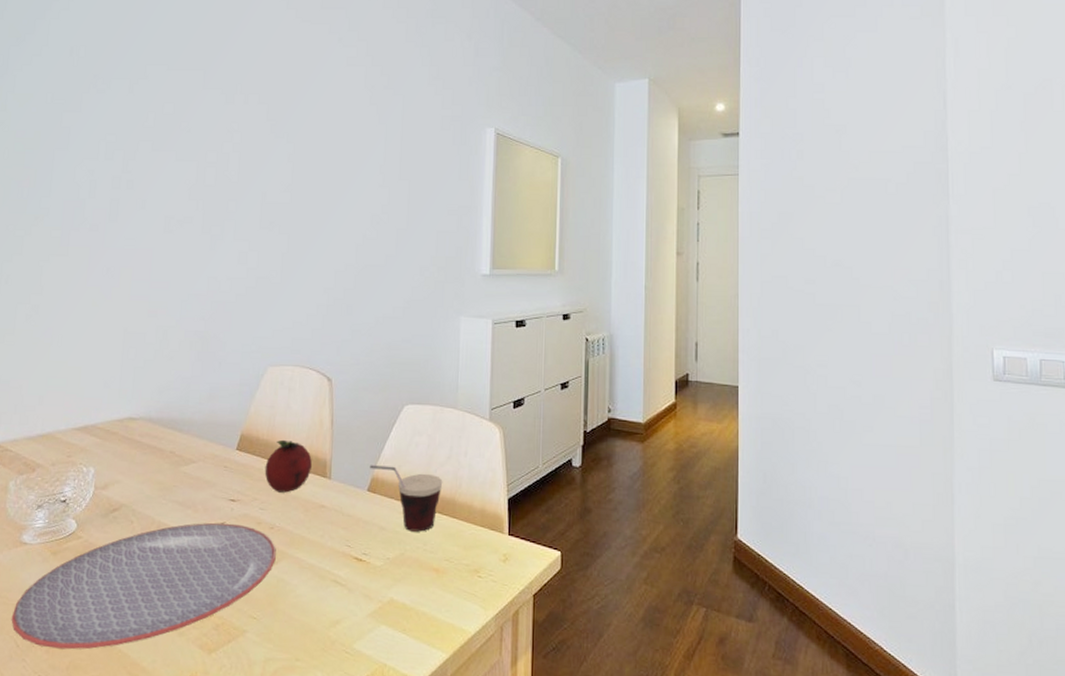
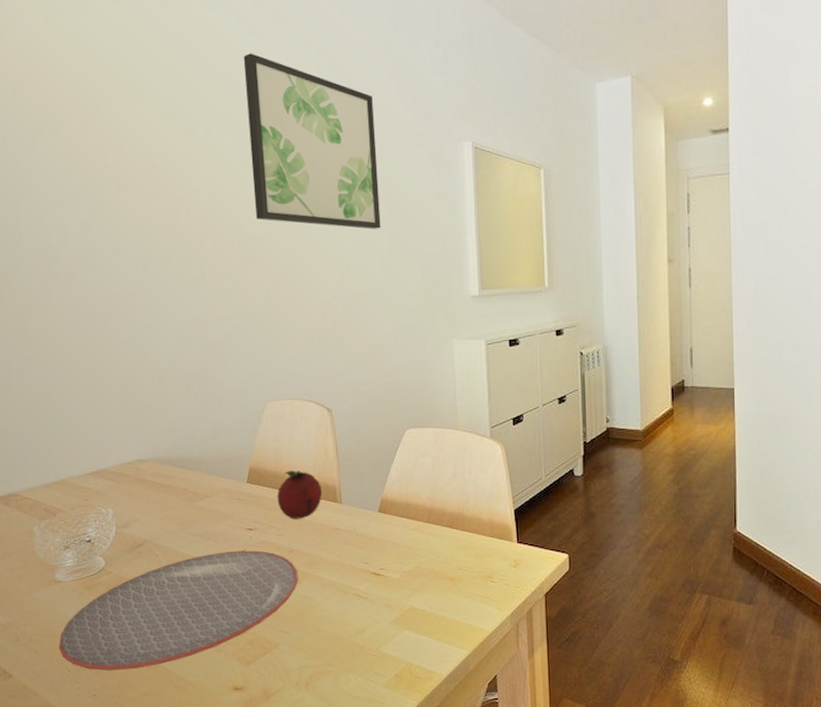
wall art: none [281,34,405,203] -> present [243,53,381,229]
cup: present [370,465,443,532] -> none [378,487,450,546]

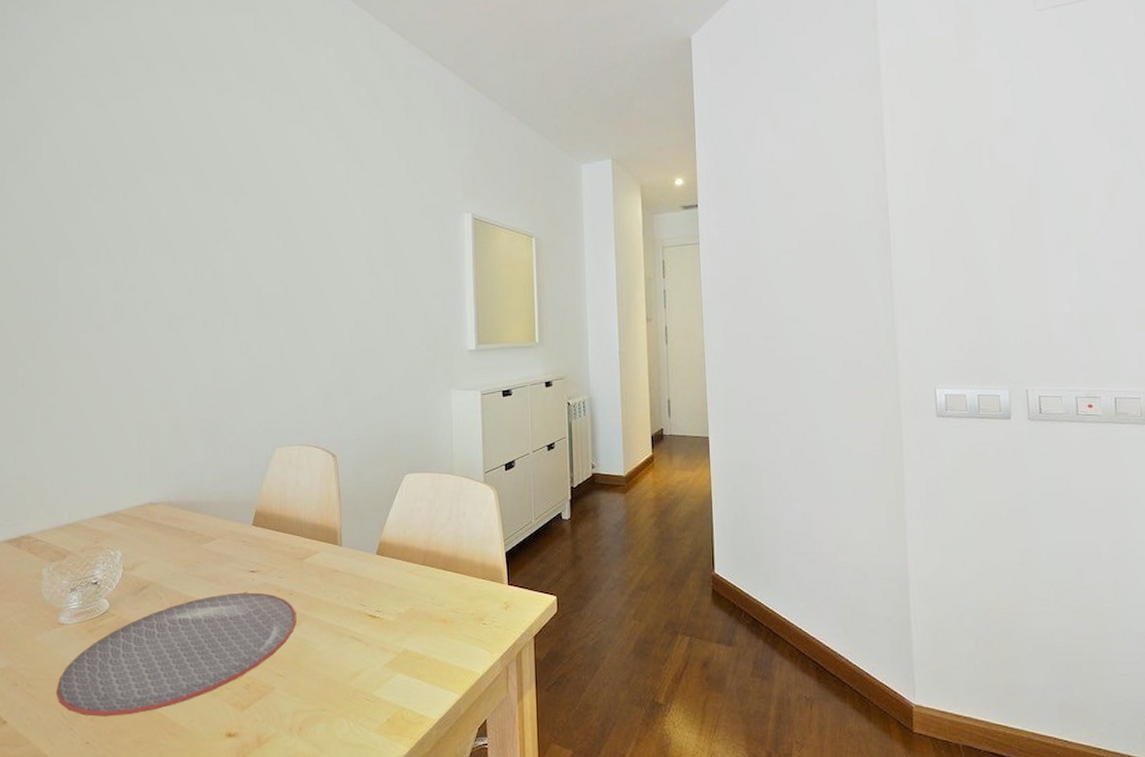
wall art: present [243,53,381,229] -> none [271,135,388,289]
fruit: present [277,470,323,519] -> none [280,513,324,561]

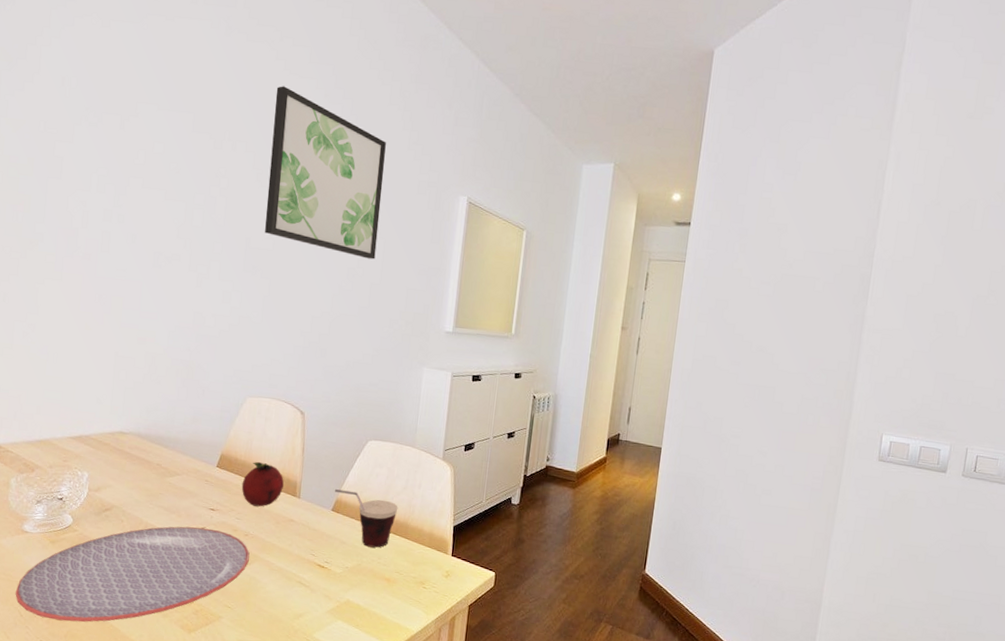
wall art: none [271,135,388,289] -> present [265,86,386,260]
fruit: none [280,513,324,561] -> present [241,461,284,507]
cup: none [377,530,445,588] -> present [335,489,398,548]

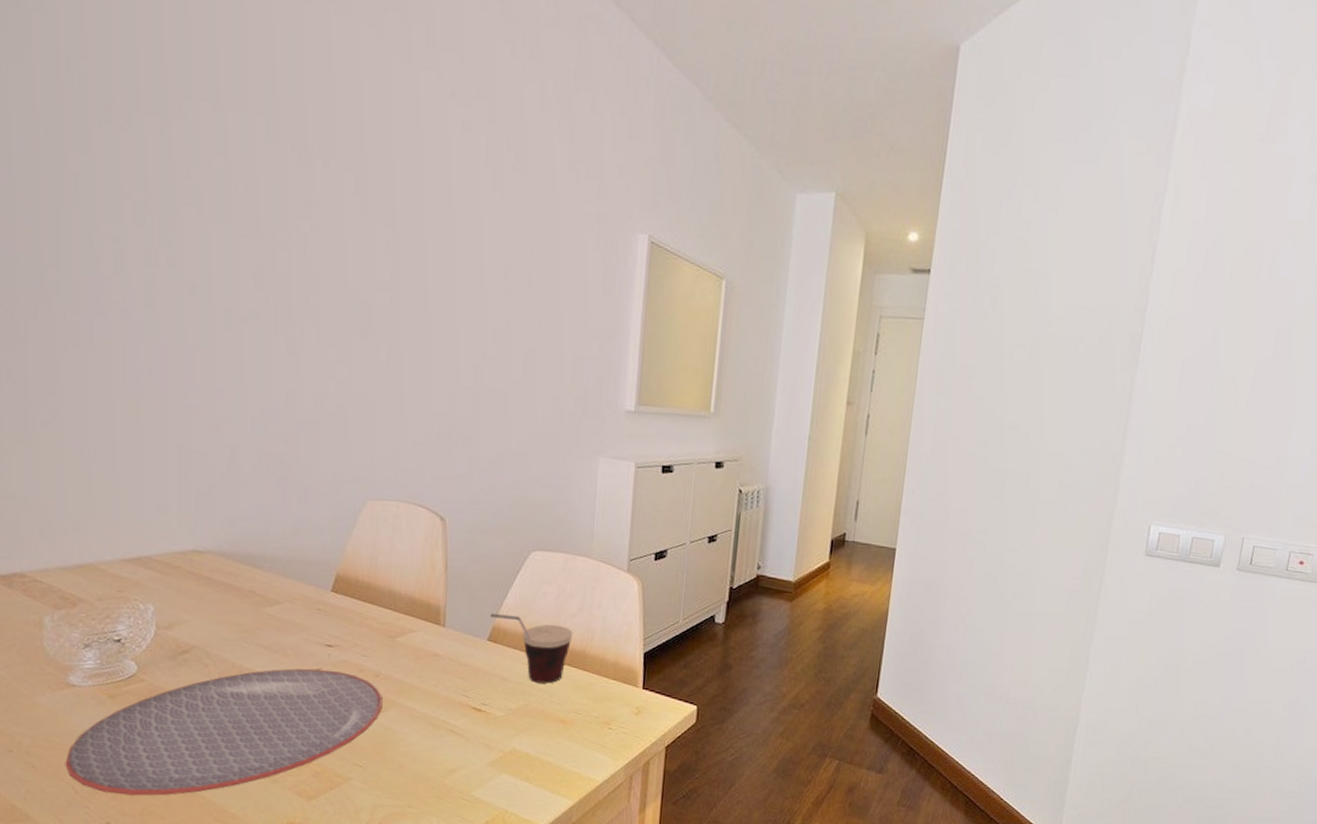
fruit: present [241,461,284,507] -> none [366,582,424,640]
wall art: present [265,86,386,260] -> none [377,78,538,318]

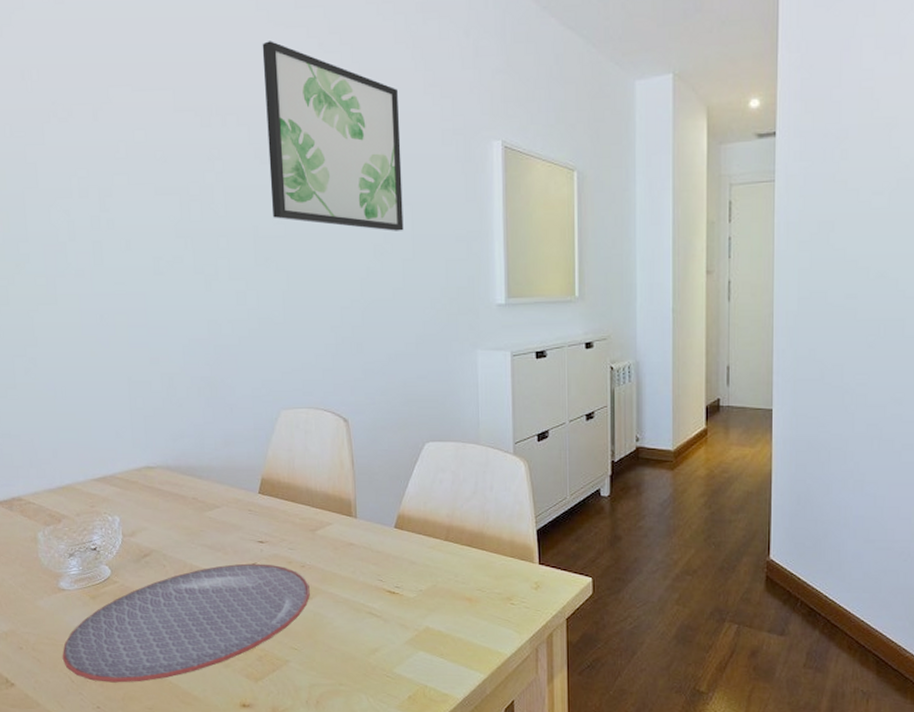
wall art: none [377,78,538,318] -> present [262,41,404,231]
cup: present [490,613,573,684] -> none [395,503,470,564]

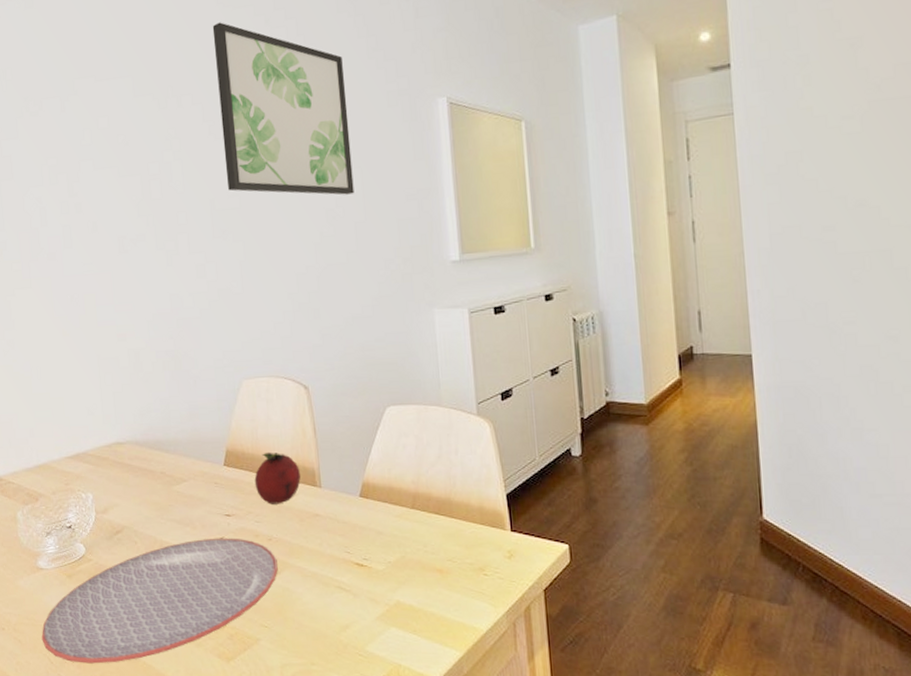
fruit: none [289,481,337,533] -> present [254,452,302,504]

